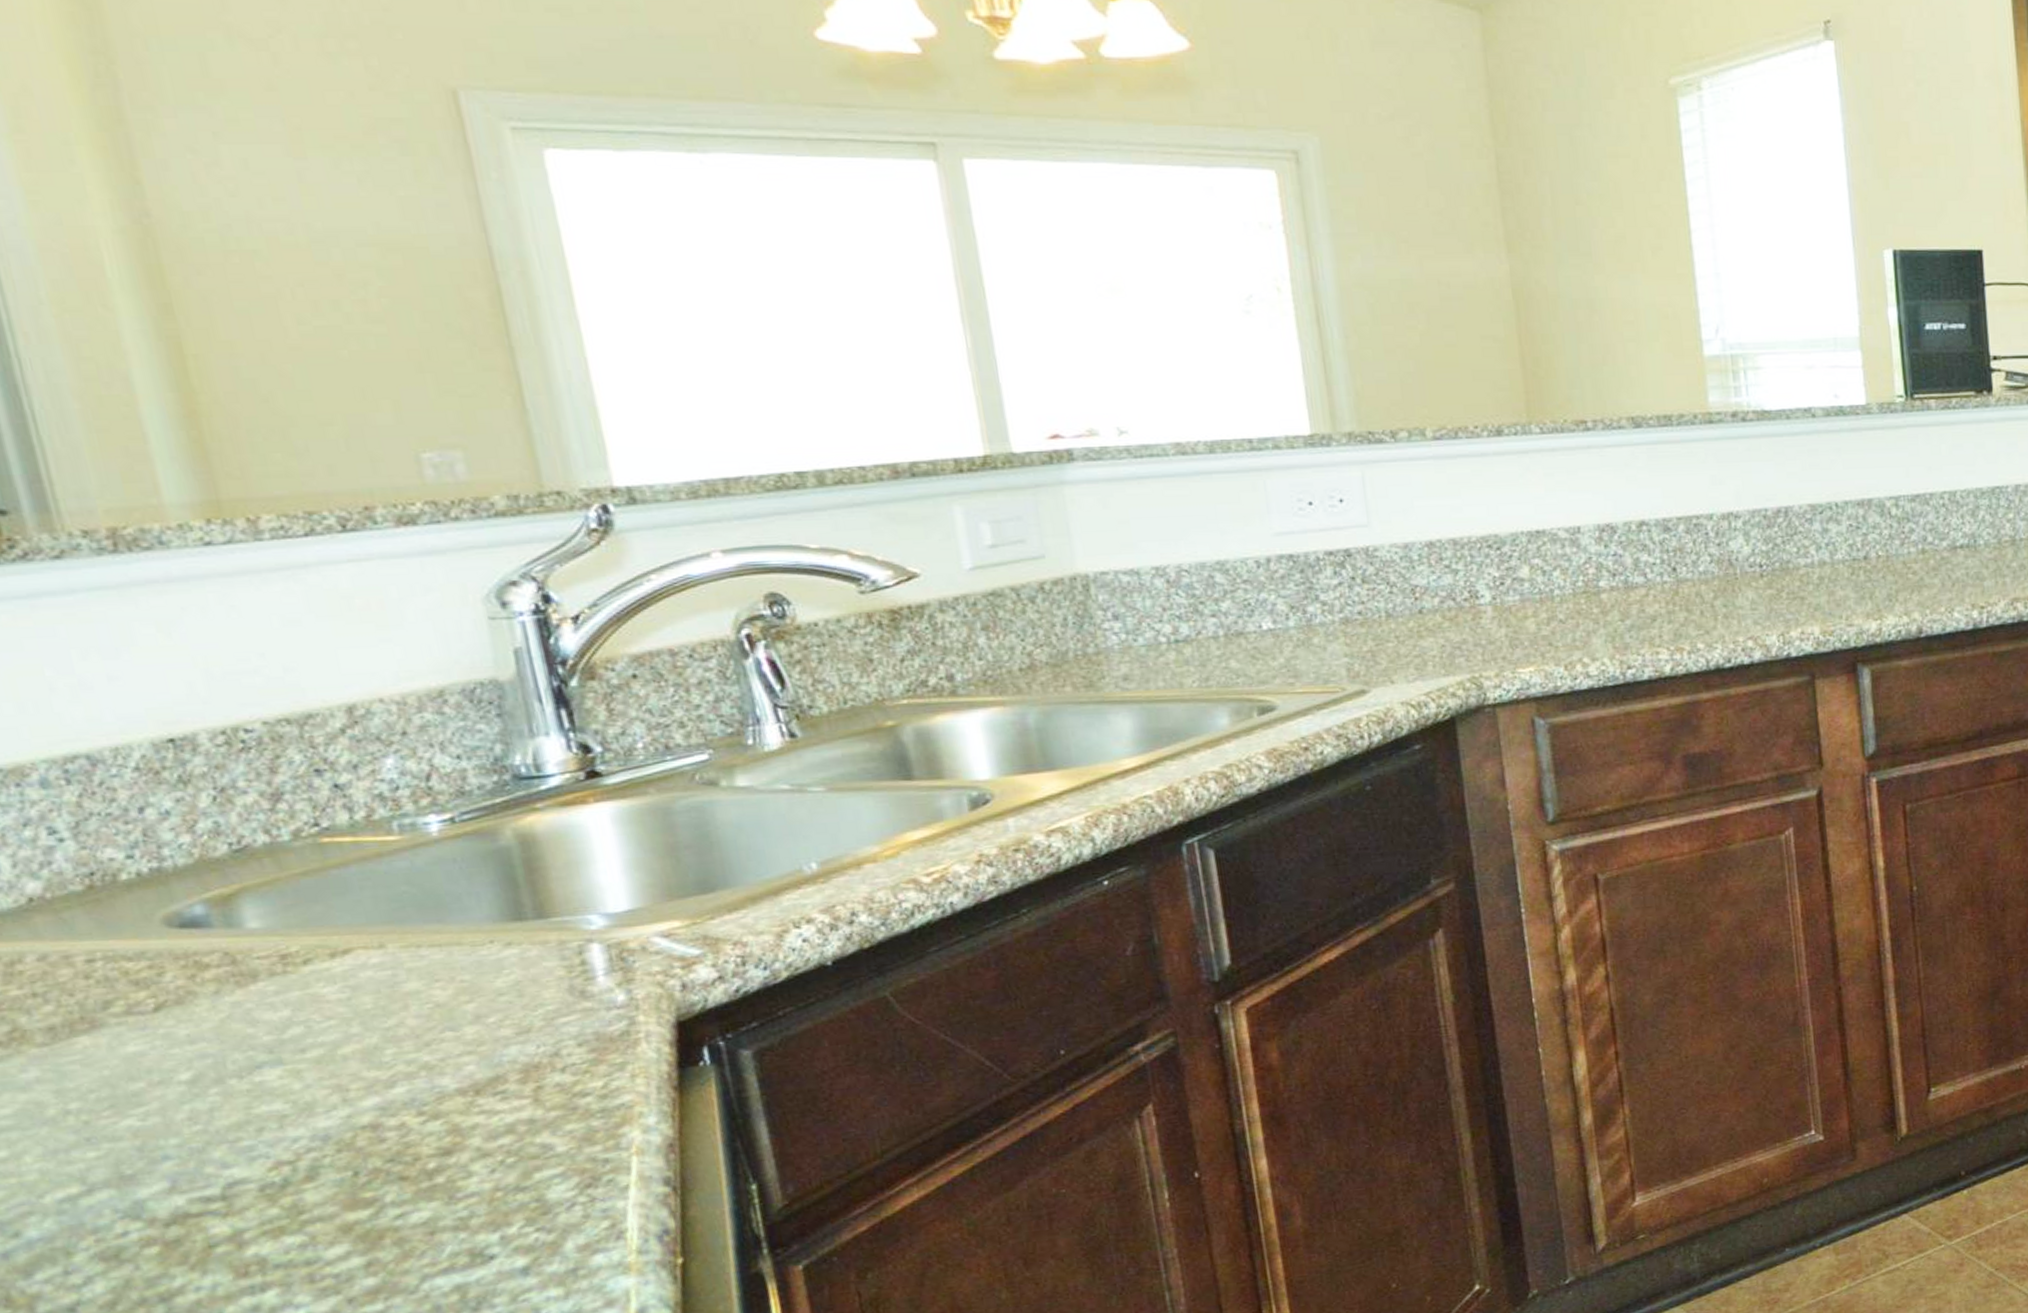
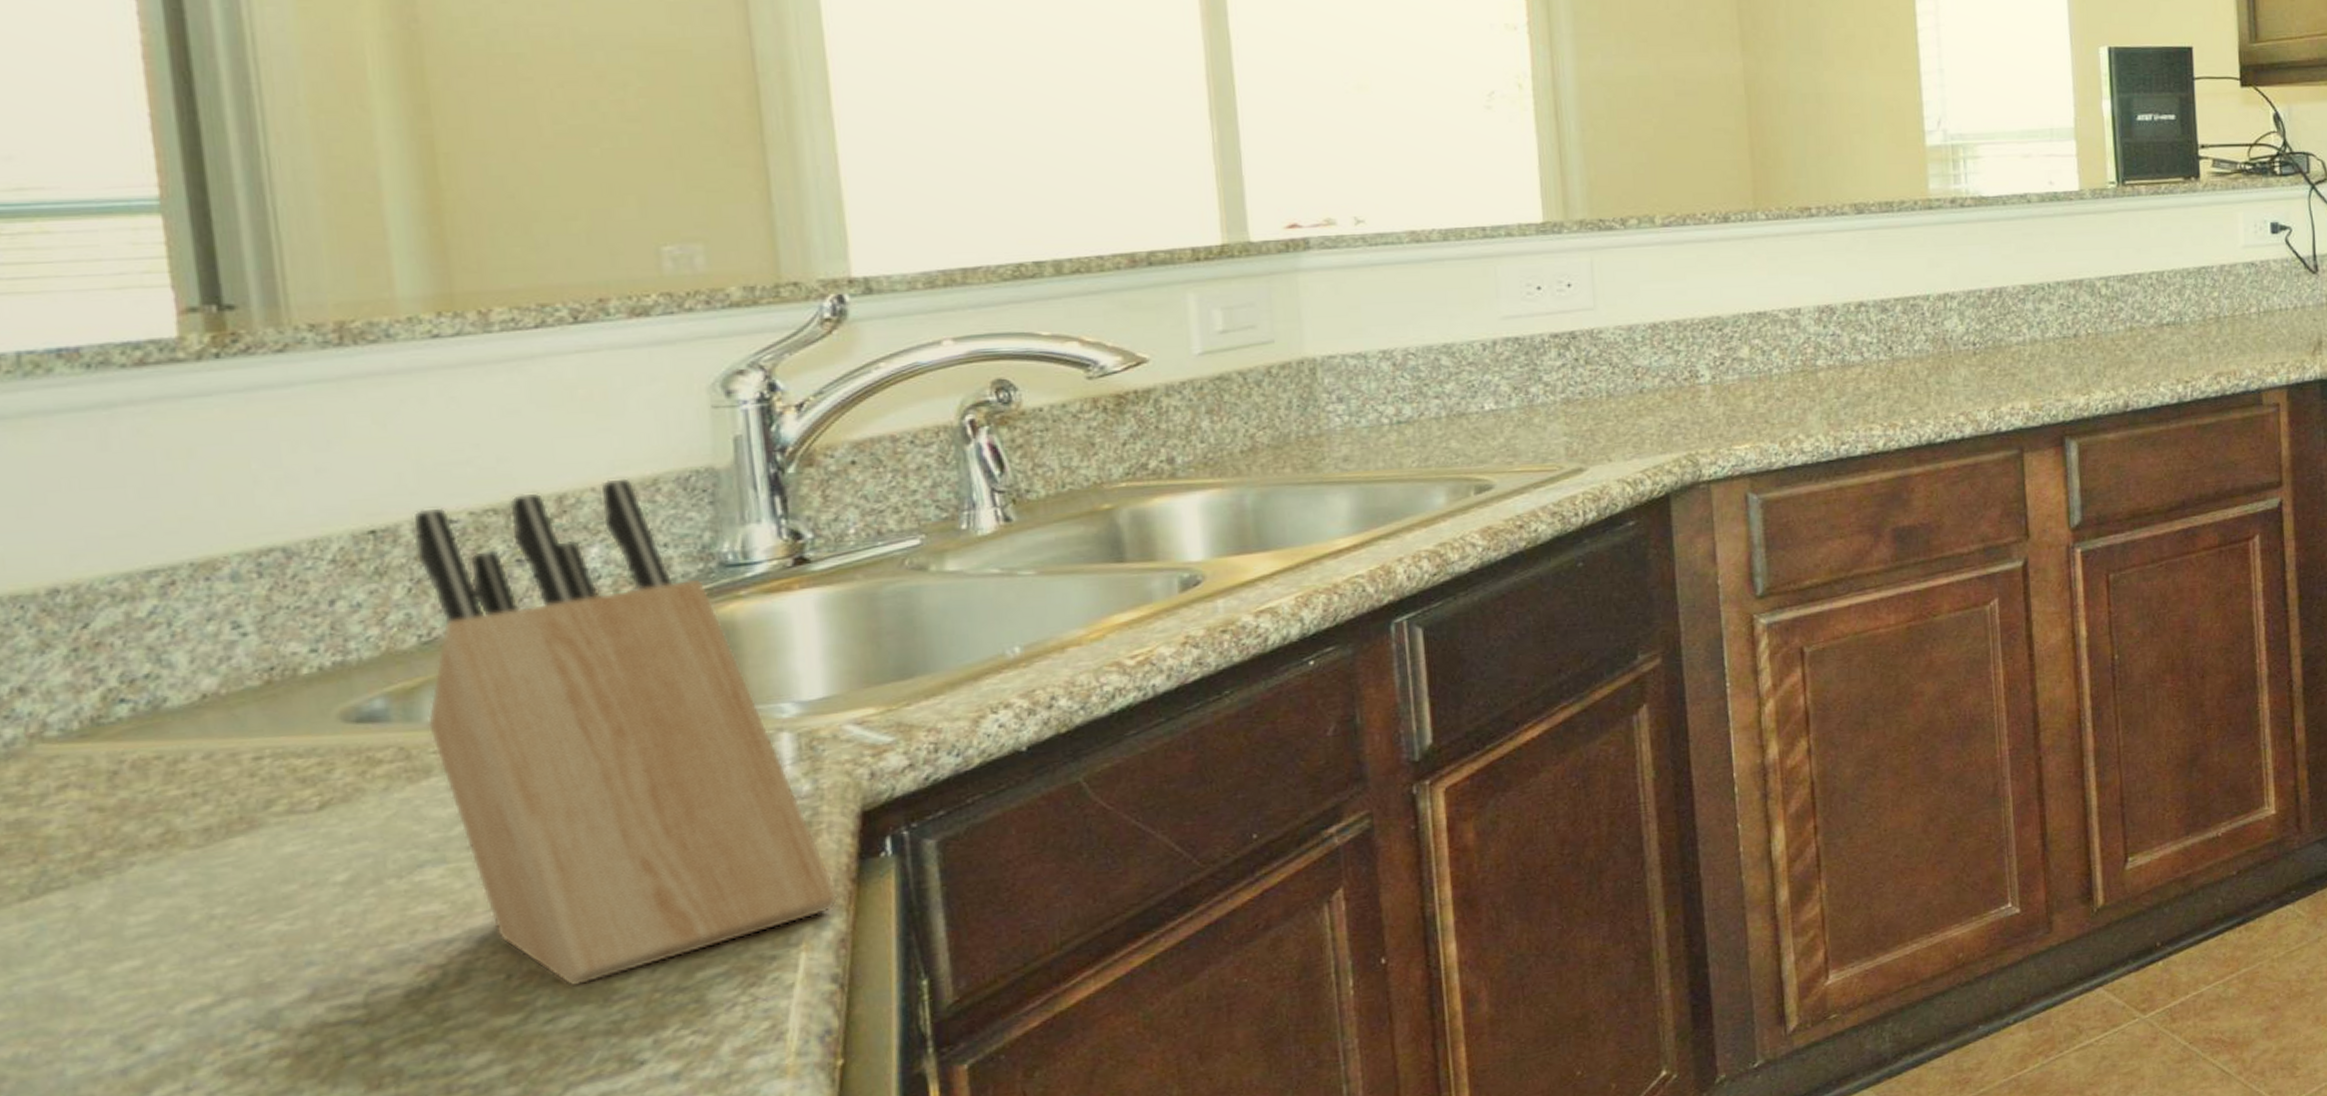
knife block: none [207,688,664,1184] -> present [411,477,839,987]

